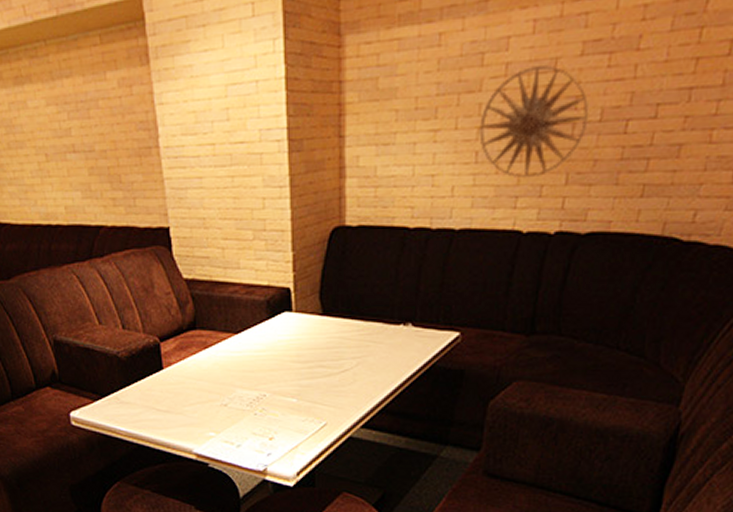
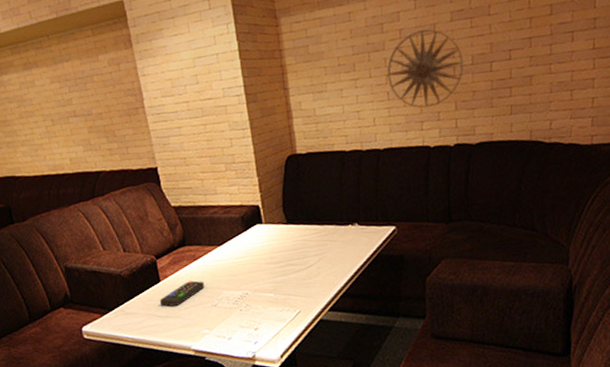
remote control: none [160,372,215,401] -> present [159,280,205,307]

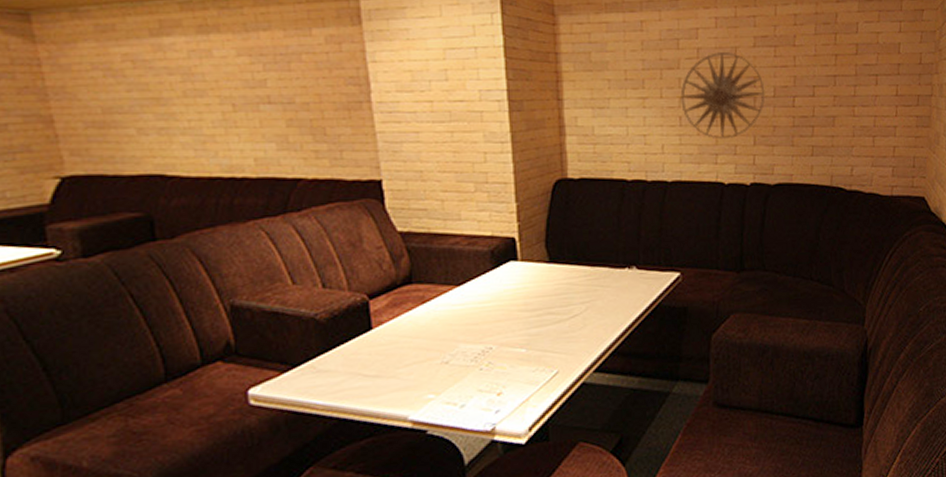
remote control: present [159,280,205,307] -> none [368,329,434,364]

